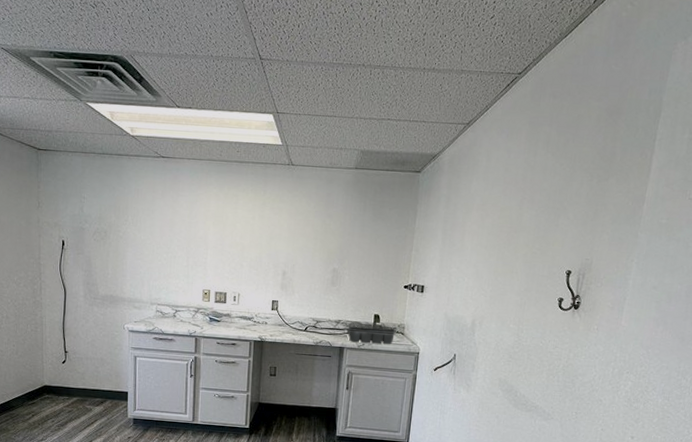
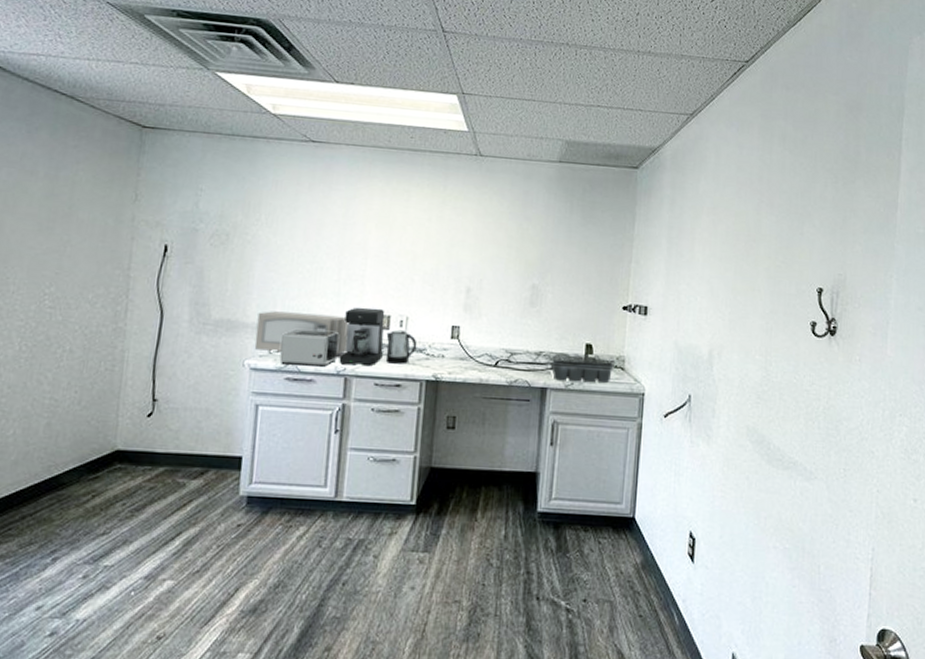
microwave: none [130,289,197,322] -> present [254,311,349,355]
toaster: none [148,302,190,331] -> present [279,329,339,368]
coffee maker: none [191,286,223,329] -> present [339,307,385,365]
kettle: none [224,303,247,329] -> present [385,329,418,364]

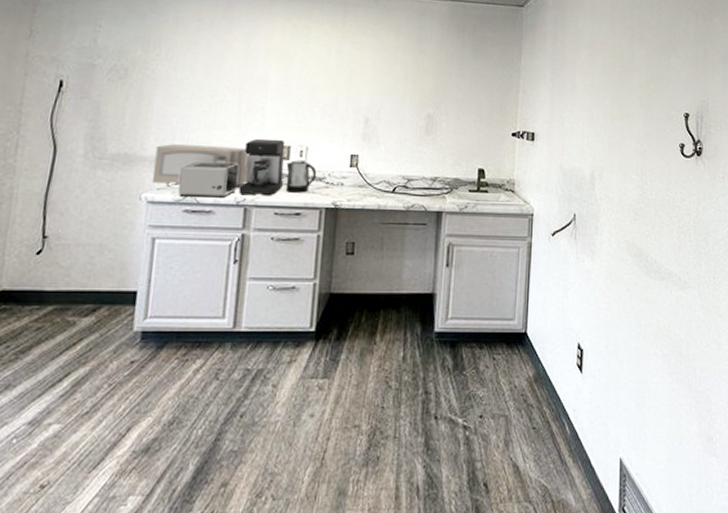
dish rack: present [550,352,614,384] -> none [445,178,505,206]

